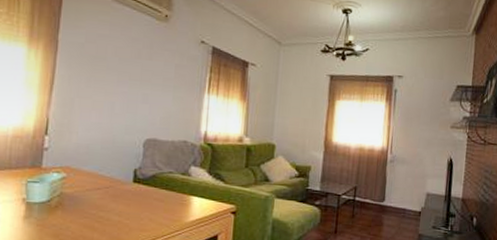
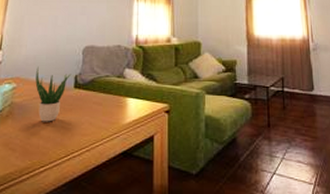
potted plant: none [88,156,131,216] -> present [35,66,72,122]

